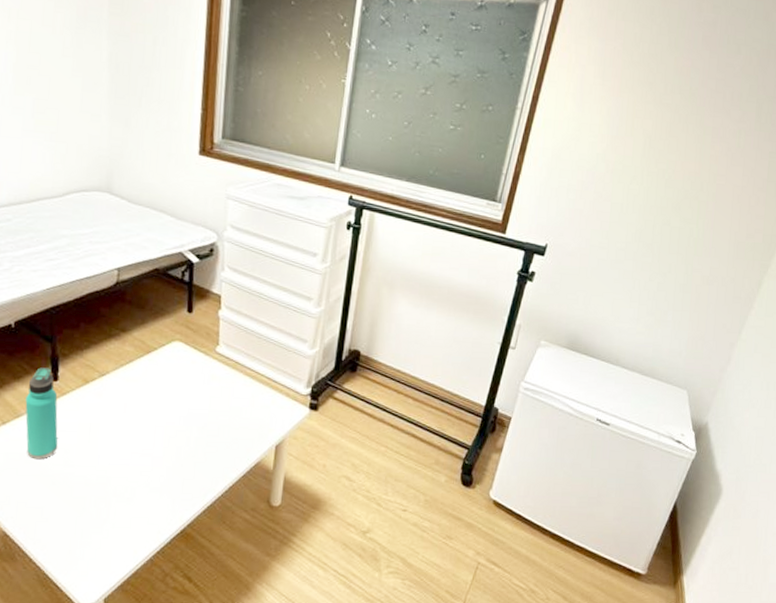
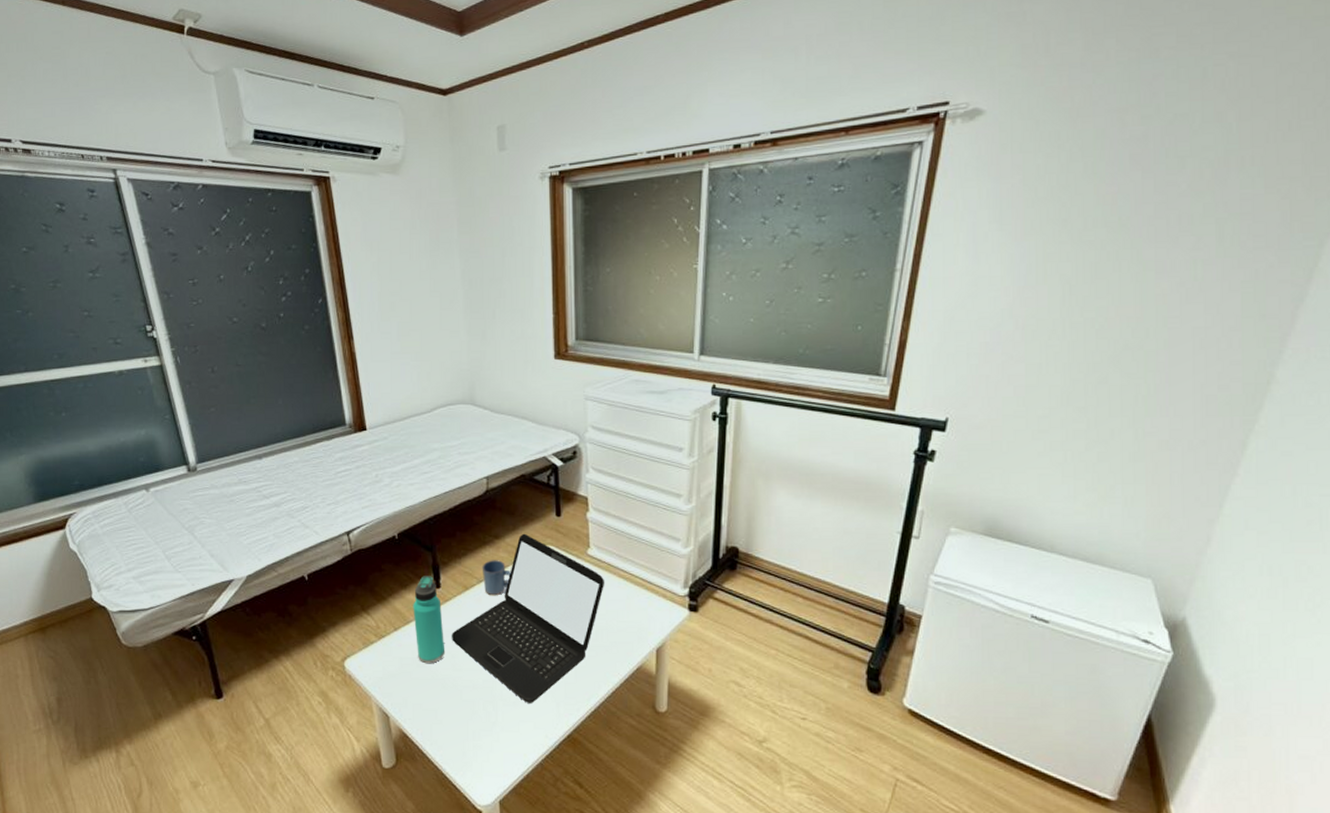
laptop: none [66,328,231,499] -> present [452,533,604,703]
mug: none [105,353,136,389] -> present [482,560,511,595]

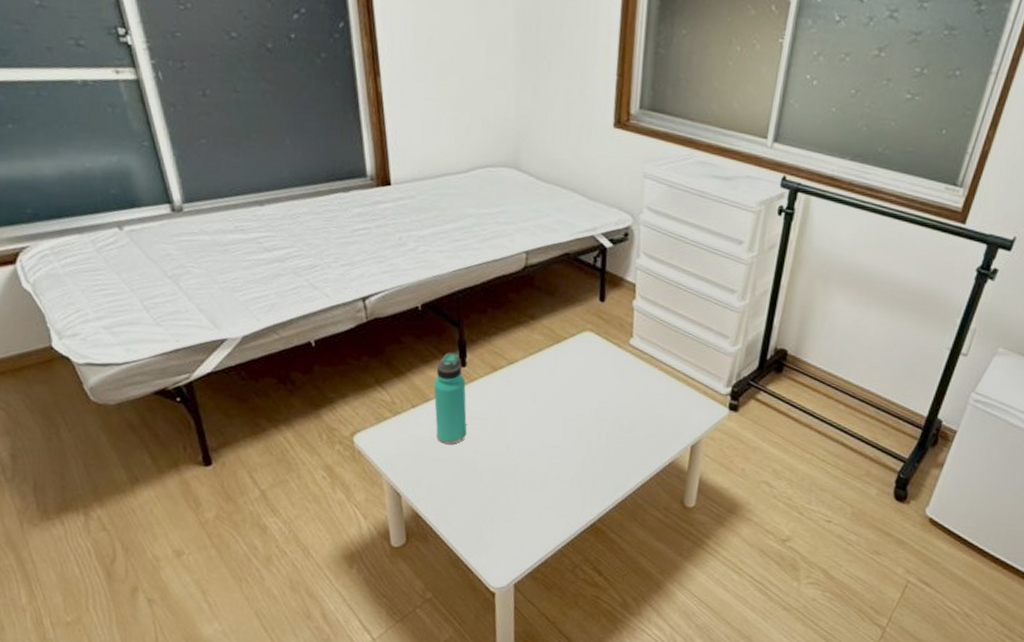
laptop: present [452,533,604,703] -> none [475,316,645,491]
mug: present [482,560,511,595] -> none [513,341,545,379]

